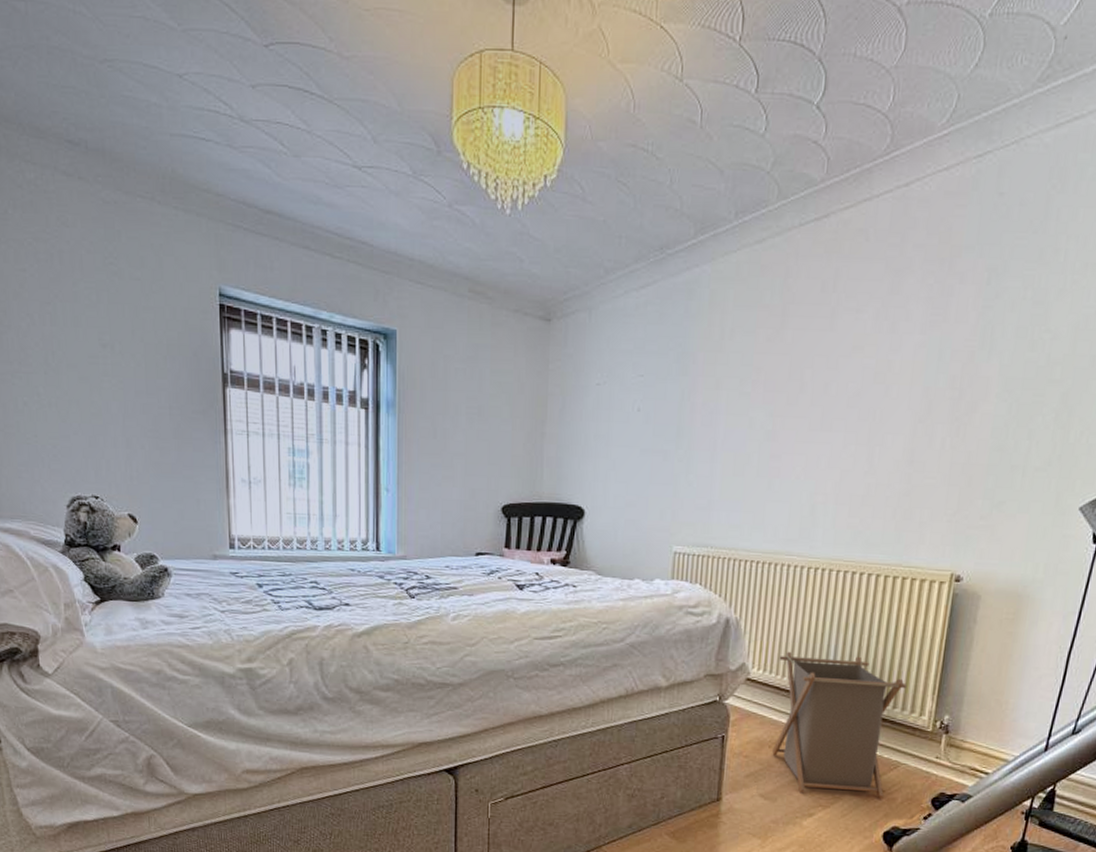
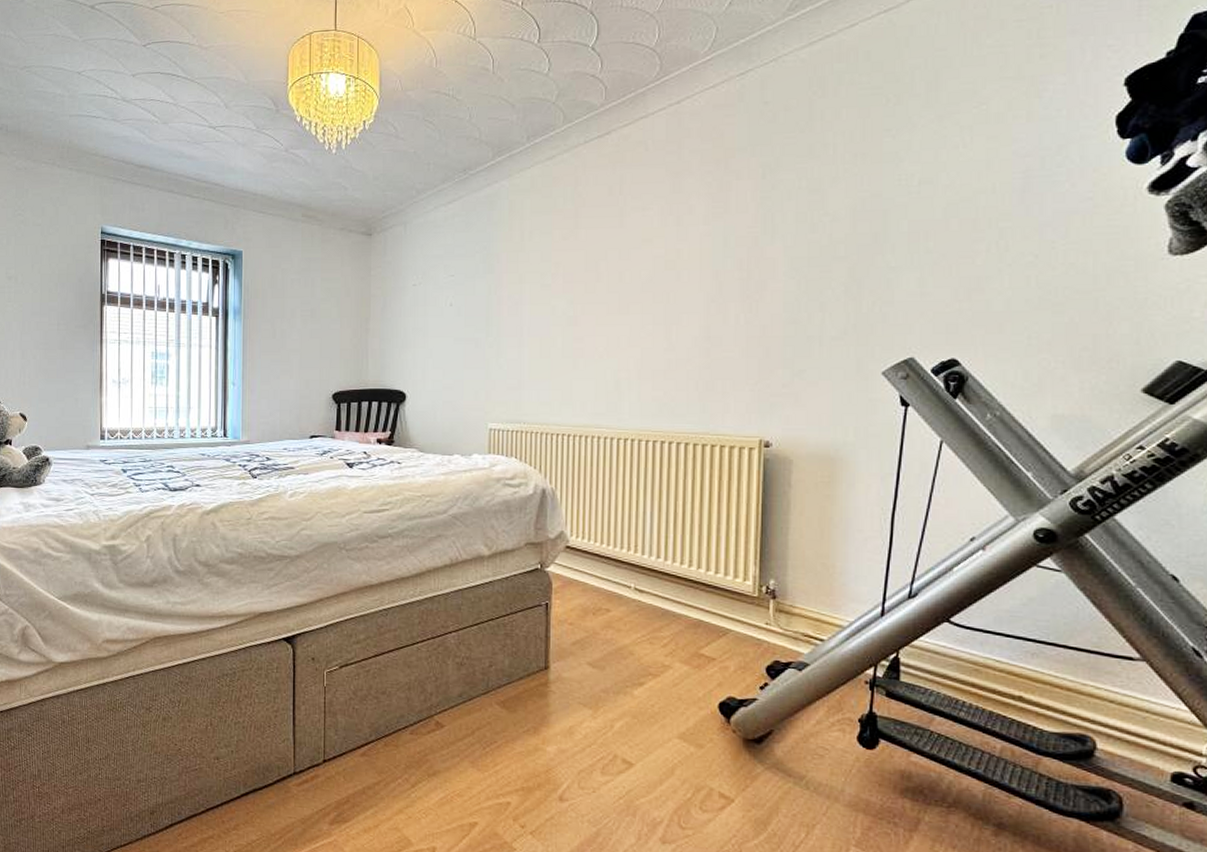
laundry basket: present [772,651,906,798] -> none [596,518,726,667]

